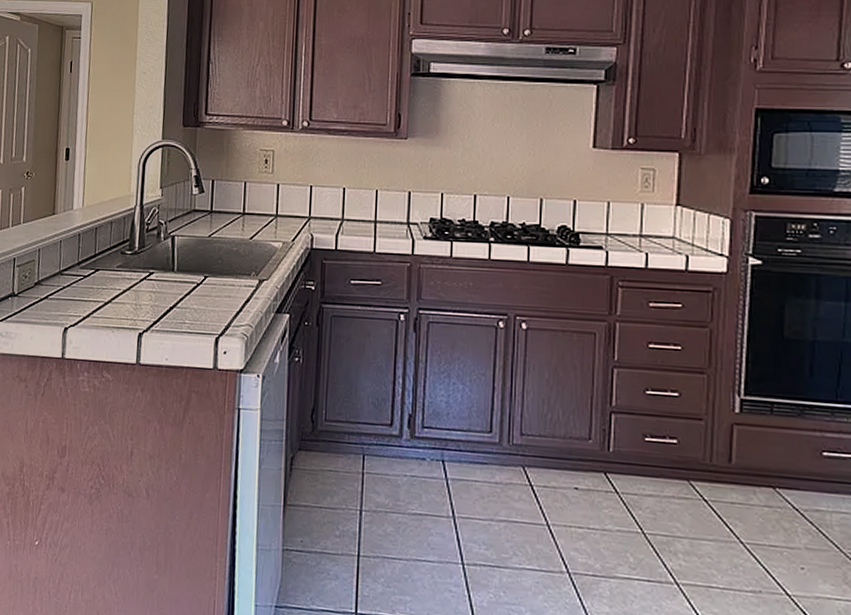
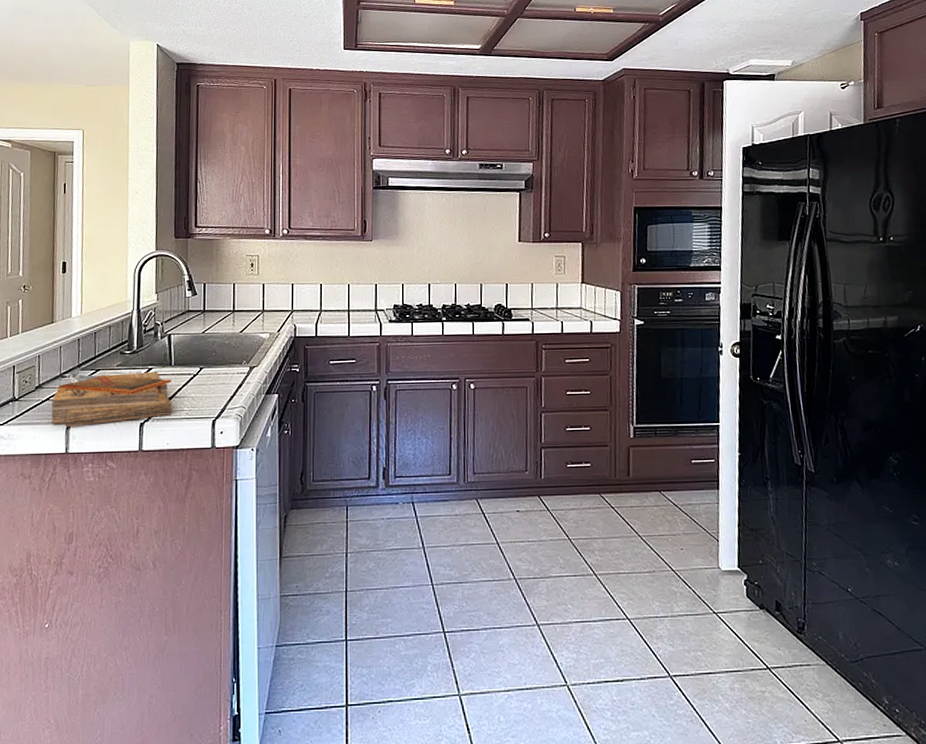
clipboard: none [49,270,174,331] -> present [51,371,172,427]

